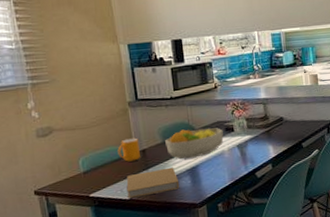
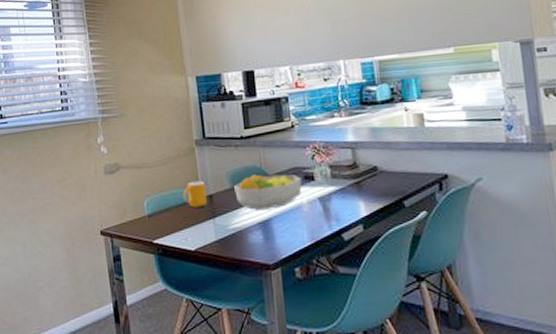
book: present [126,167,180,199] -> none [191,218,250,250]

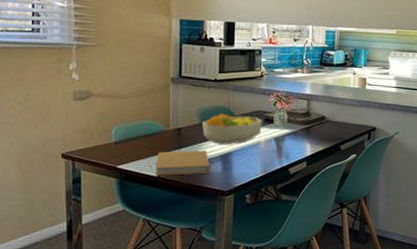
mug: present [183,180,207,208] -> none [152,114,176,138]
book: none [191,218,250,250] -> present [155,150,210,176]

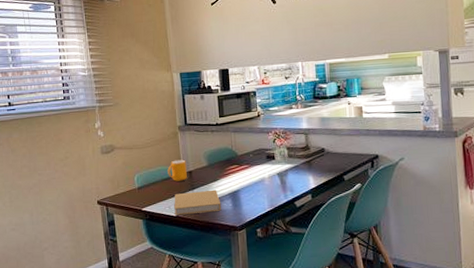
mug: none [152,114,176,138] -> present [167,159,187,181]
fruit bowl: present [202,114,262,144] -> none [210,154,265,183]

